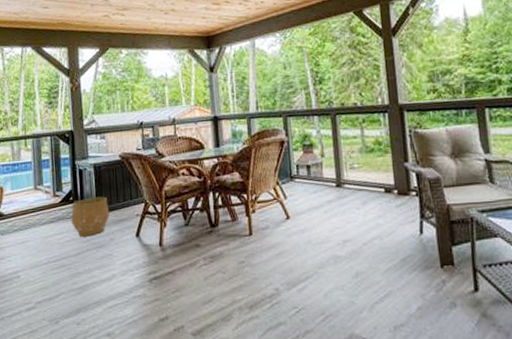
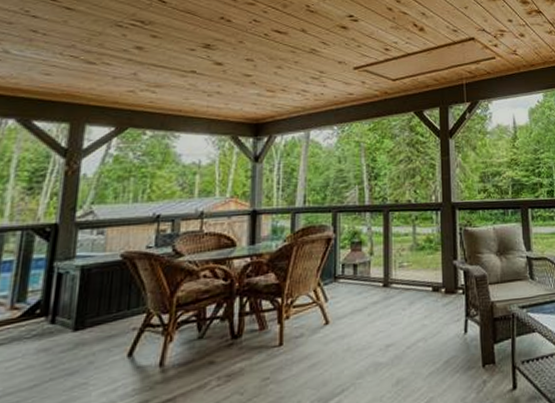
basket: present [71,196,110,237] -> none [32,306,94,363]

